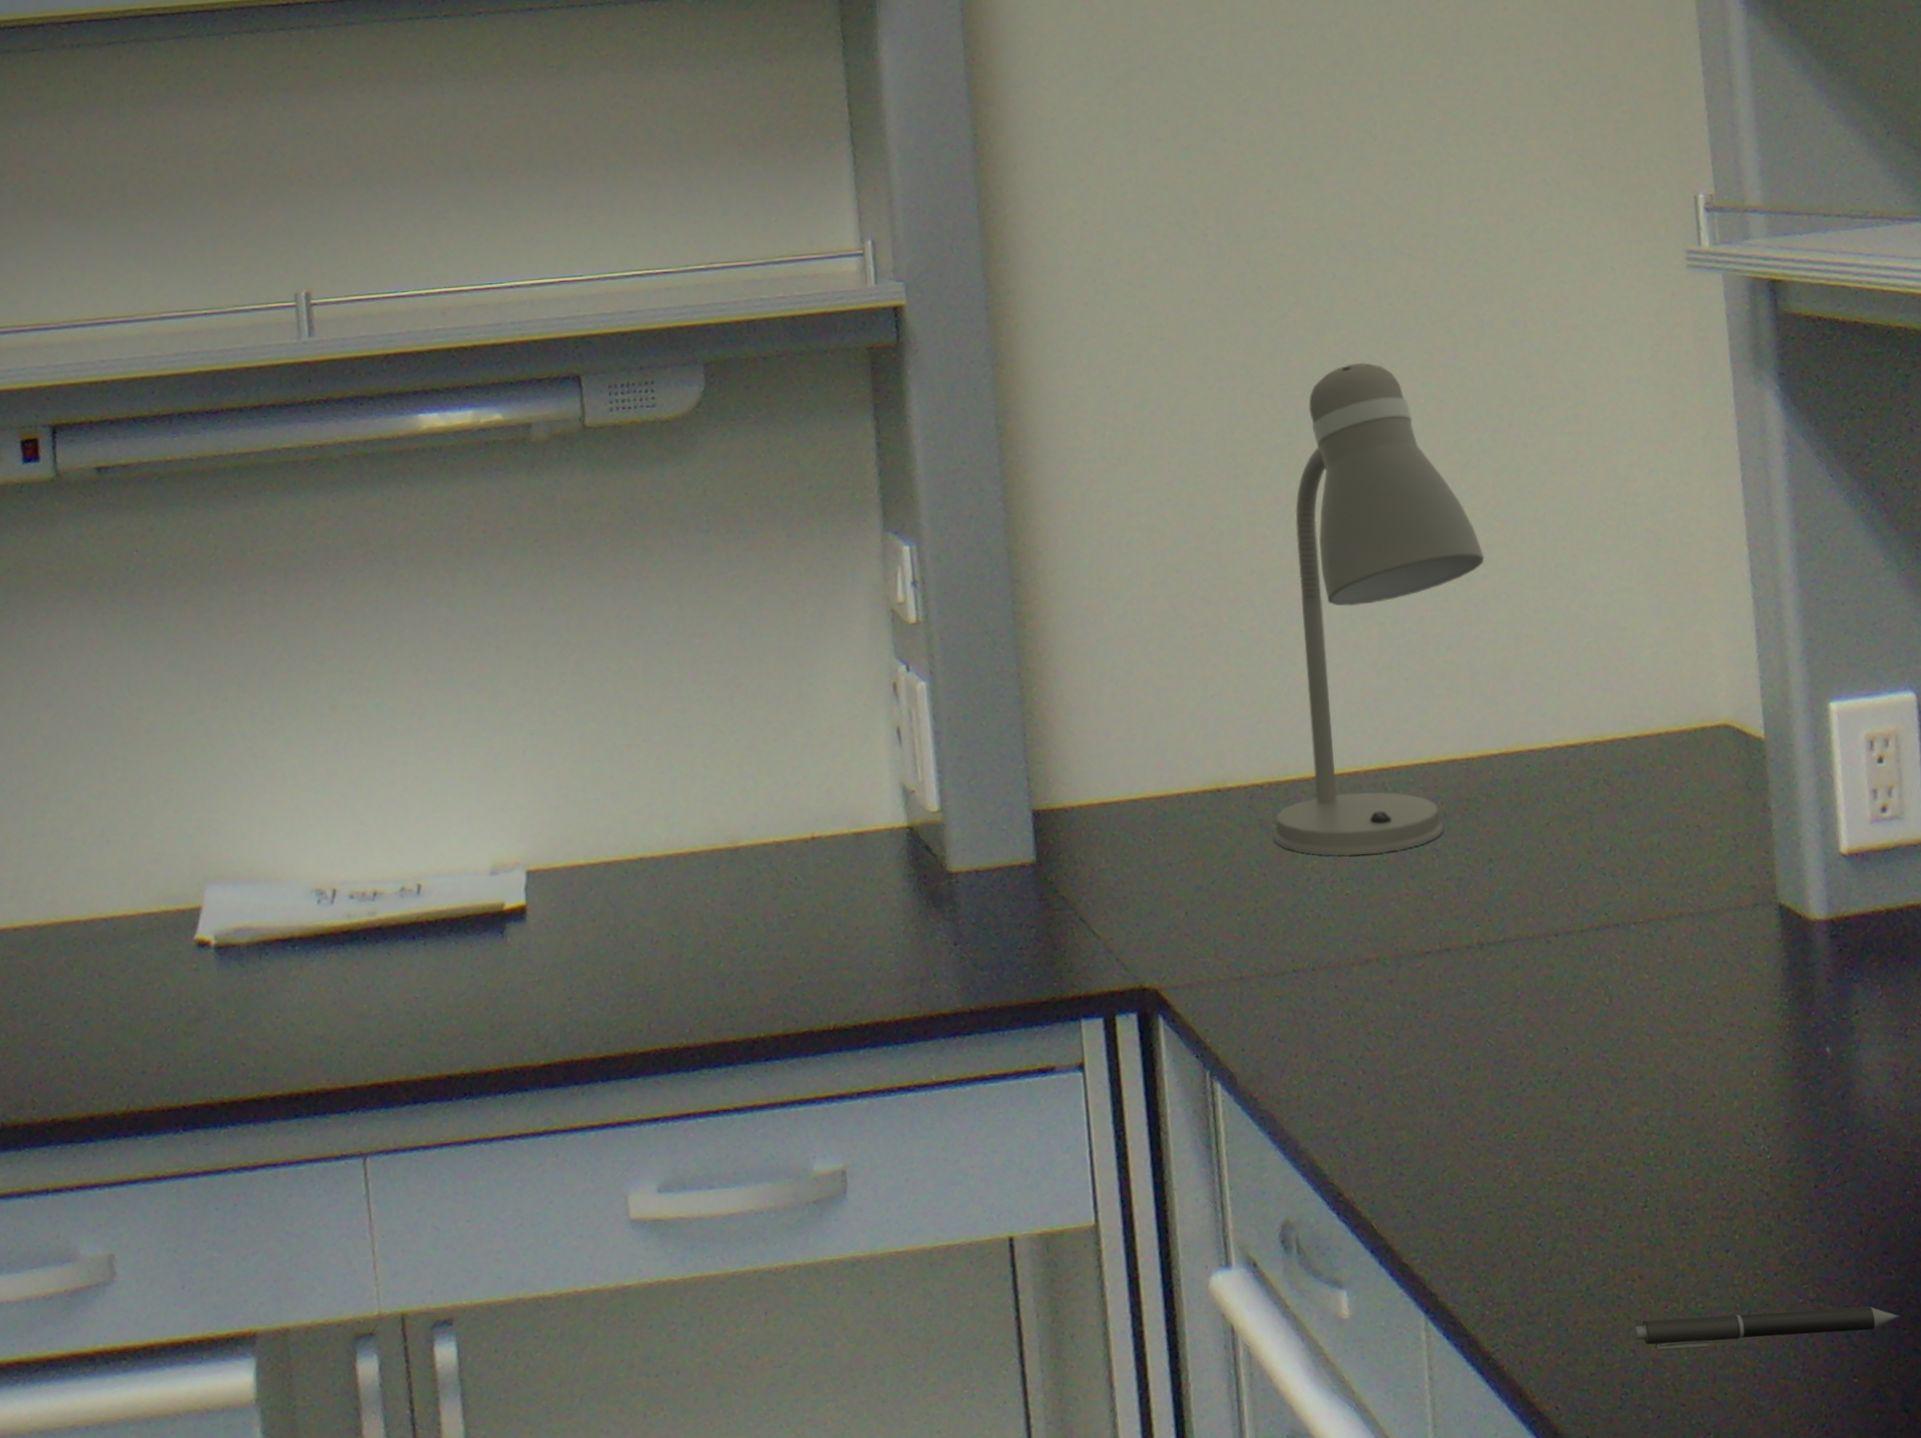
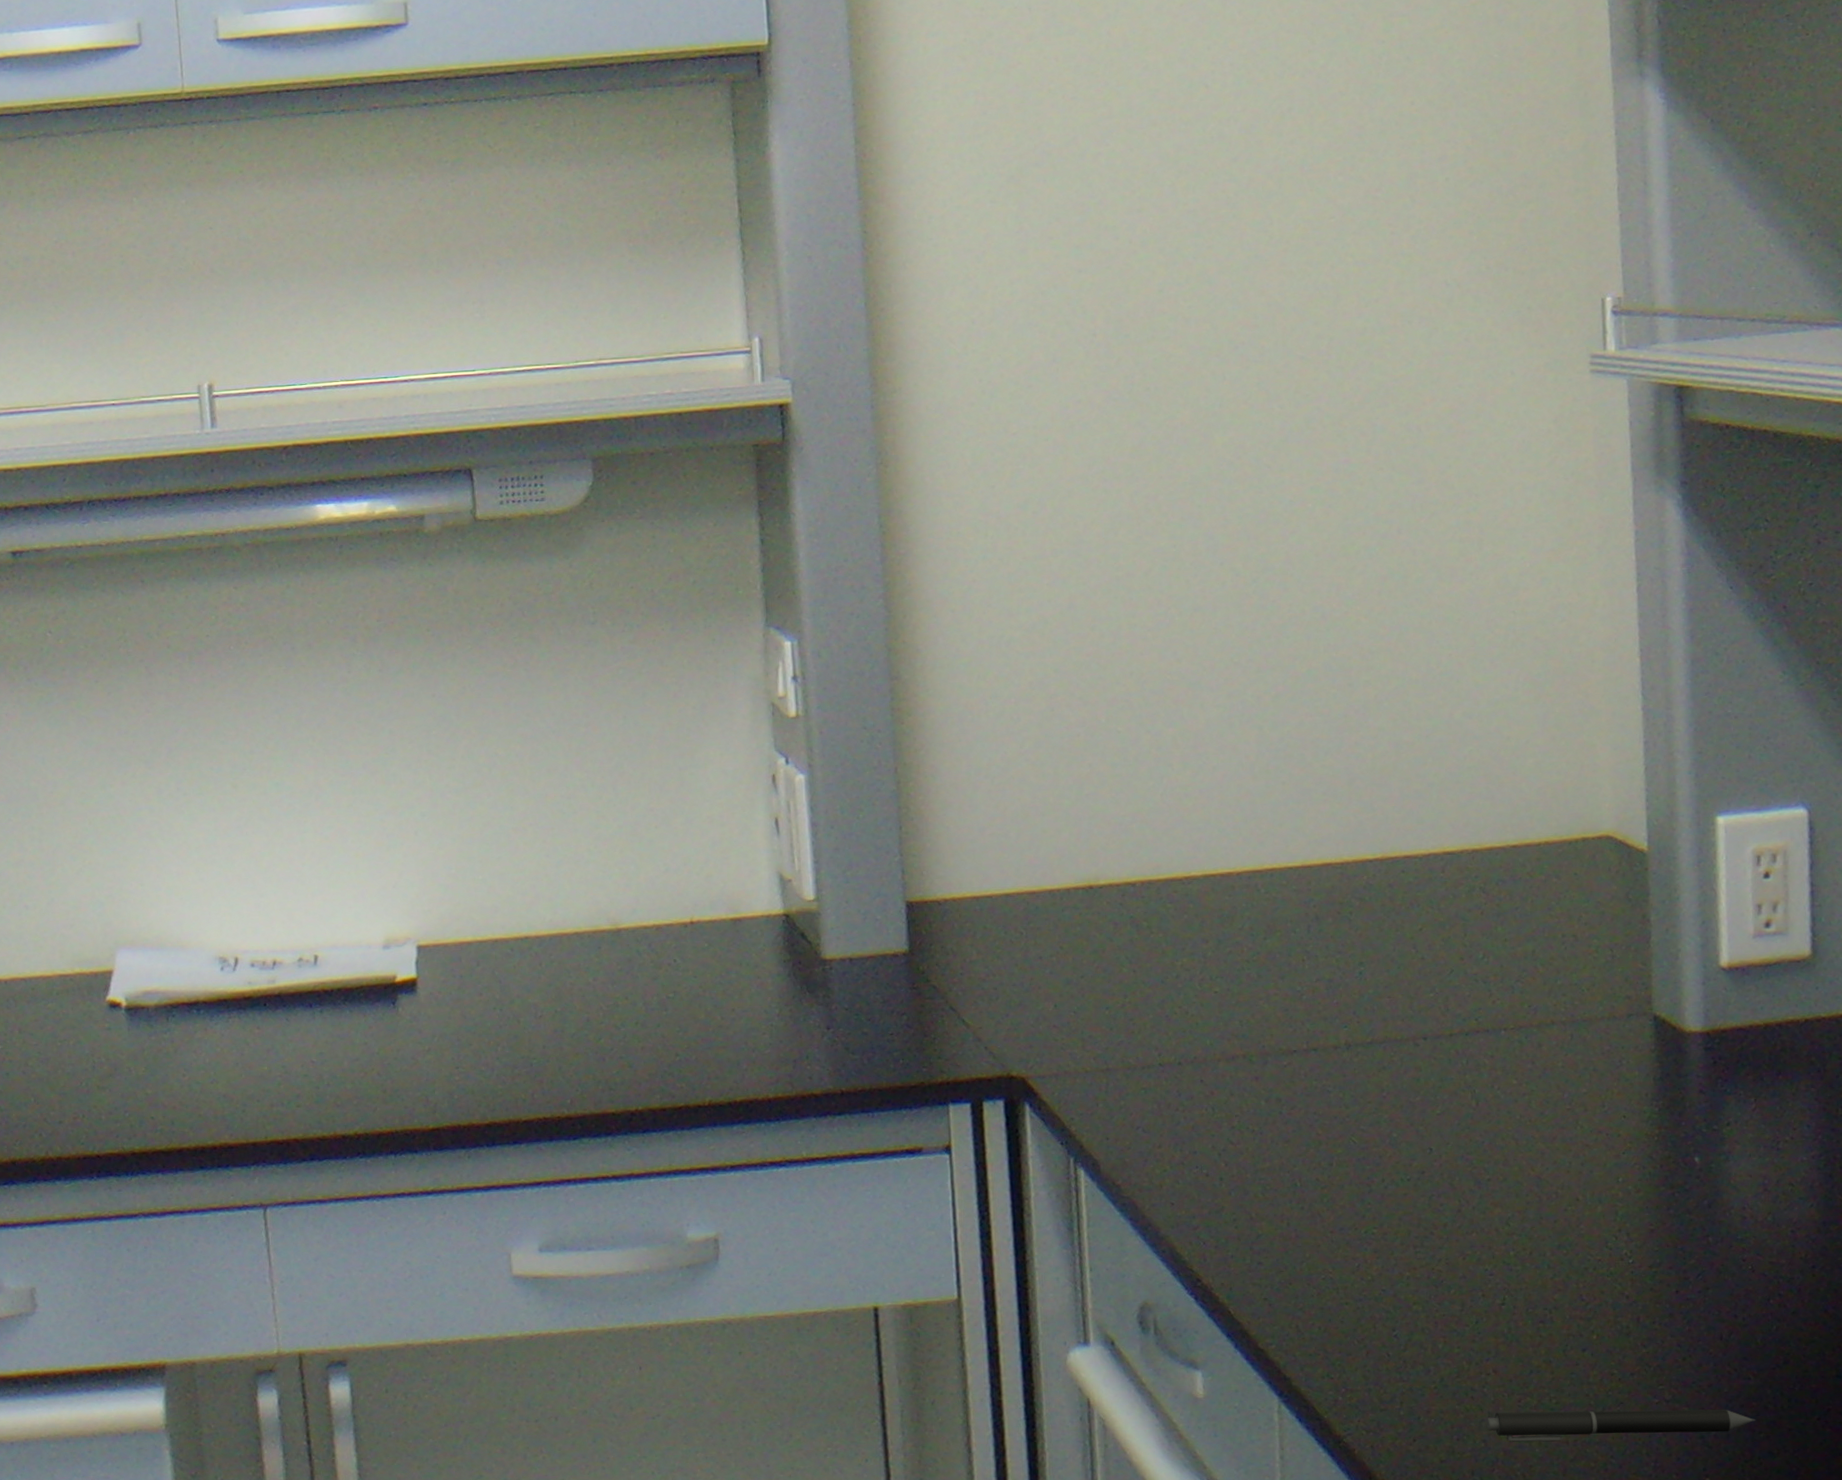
desk lamp: present [1273,363,1485,856] -> none [1144,466,1367,955]

